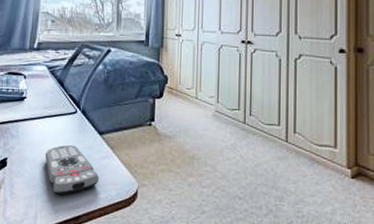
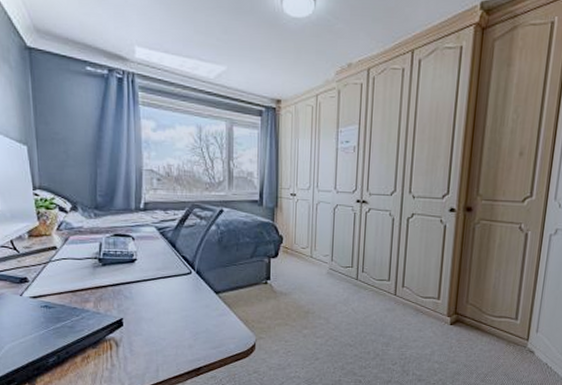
remote control: present [44,144,100,195] -> none [161,304,218,350]

